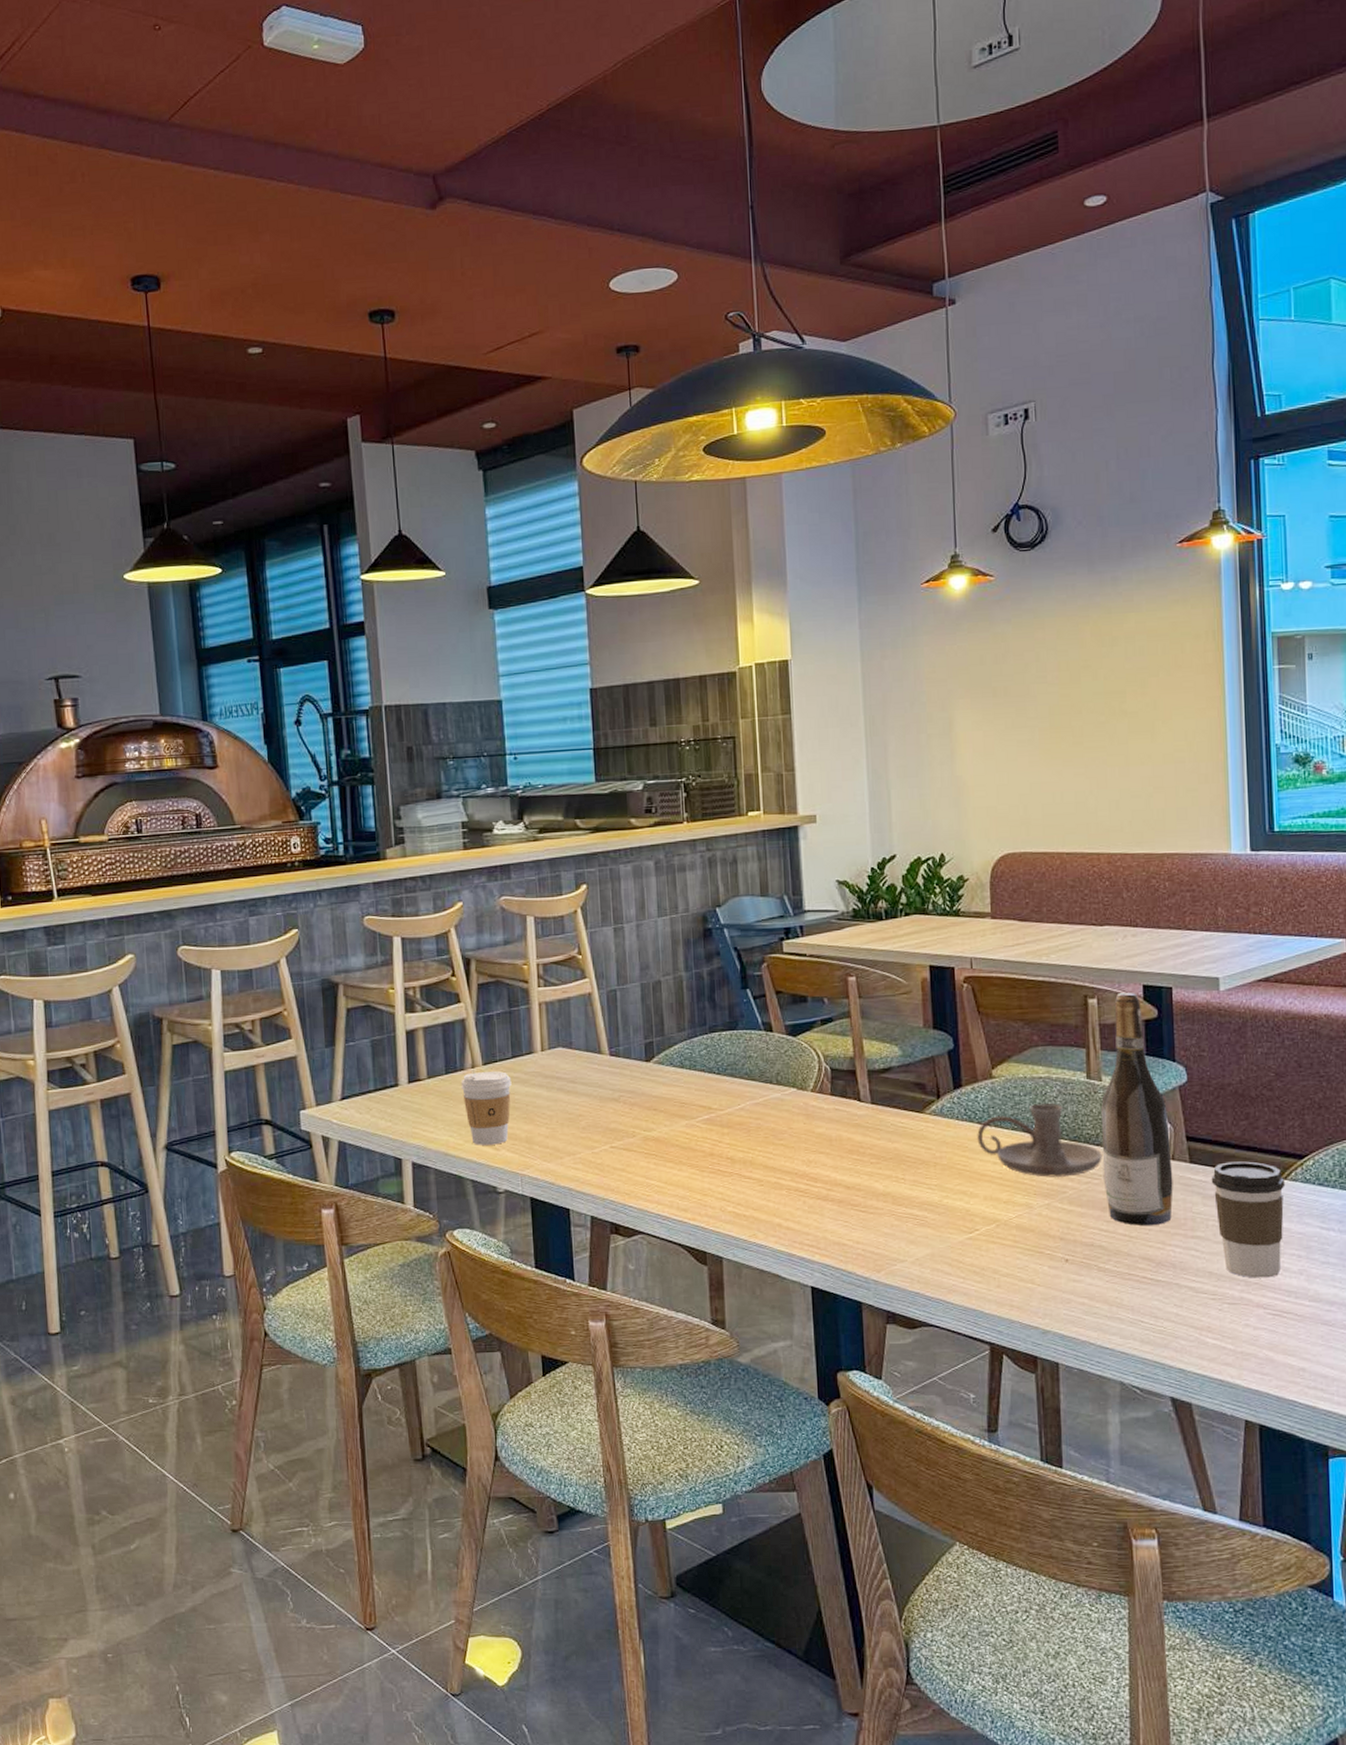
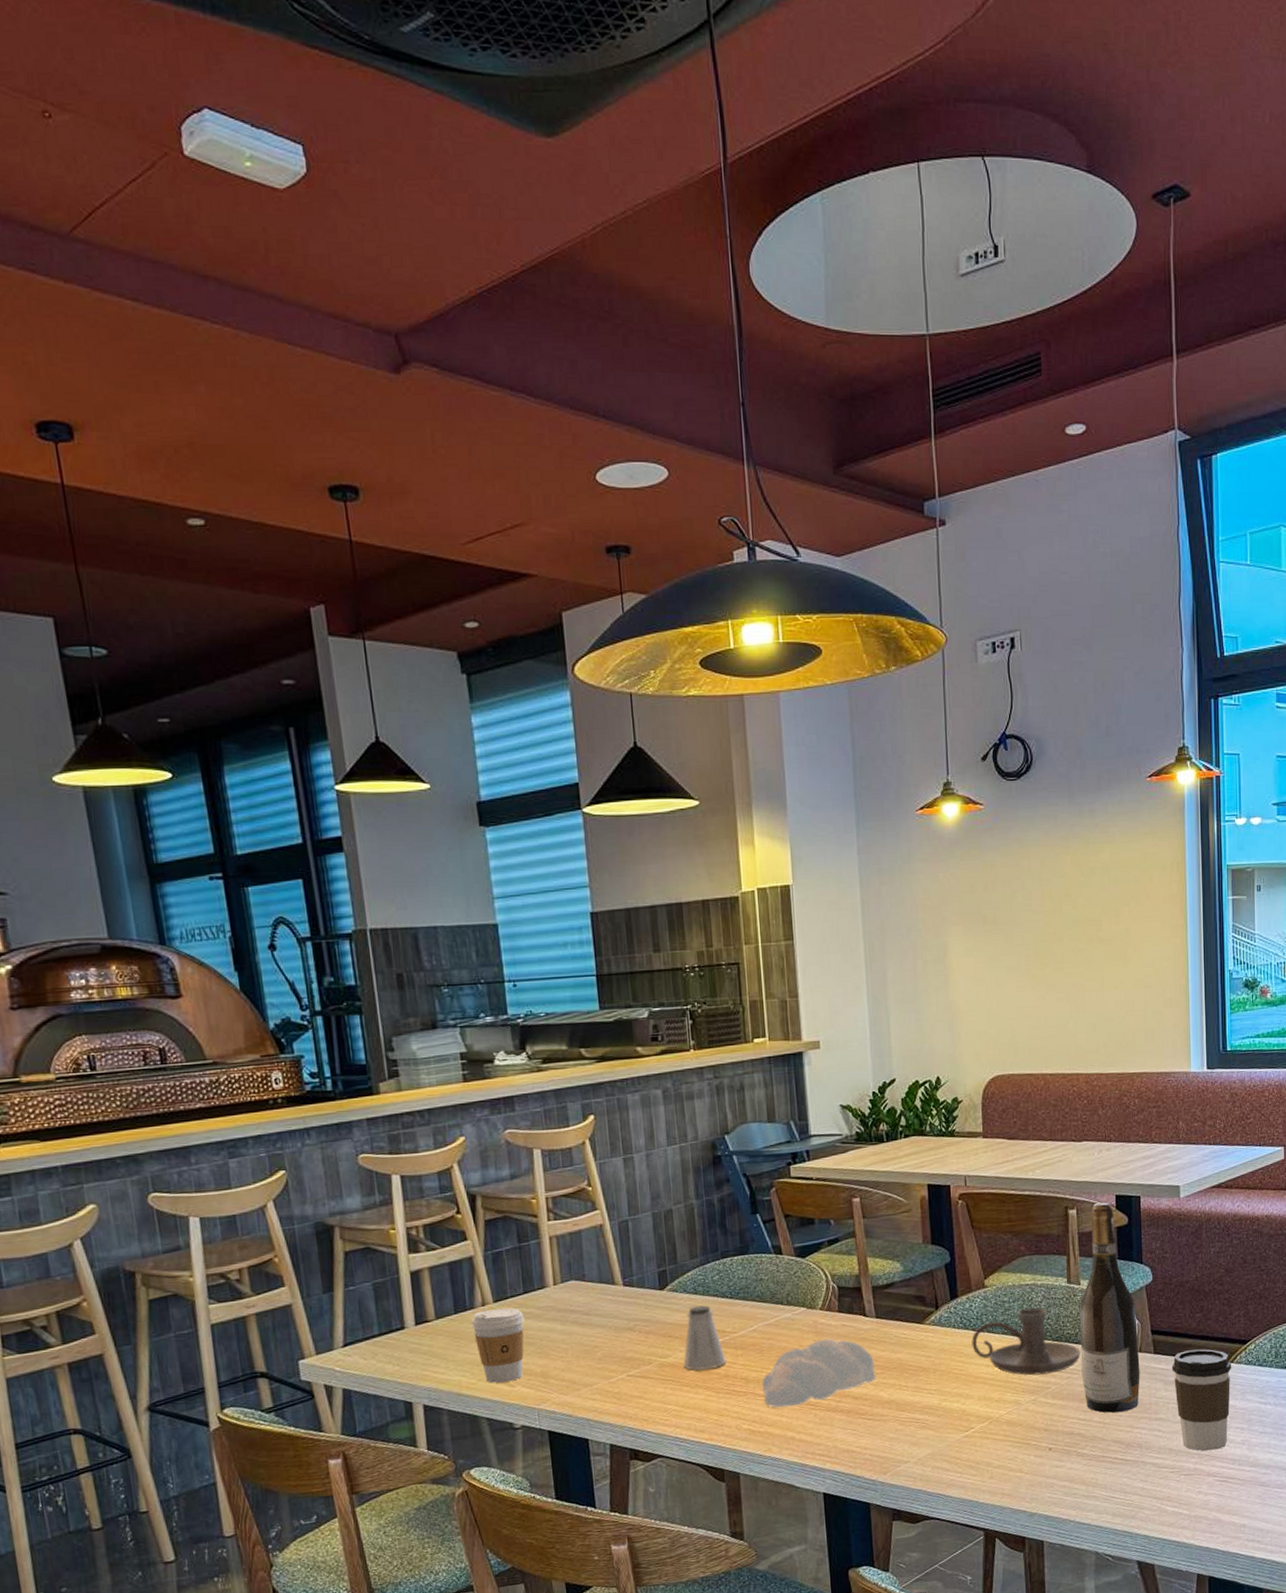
saltshaker: none [668,1080,712,1146] -> present [683,1305,726,1371]
bread: none [748,1123,871,1192] -> present [761,1339,876,1408]

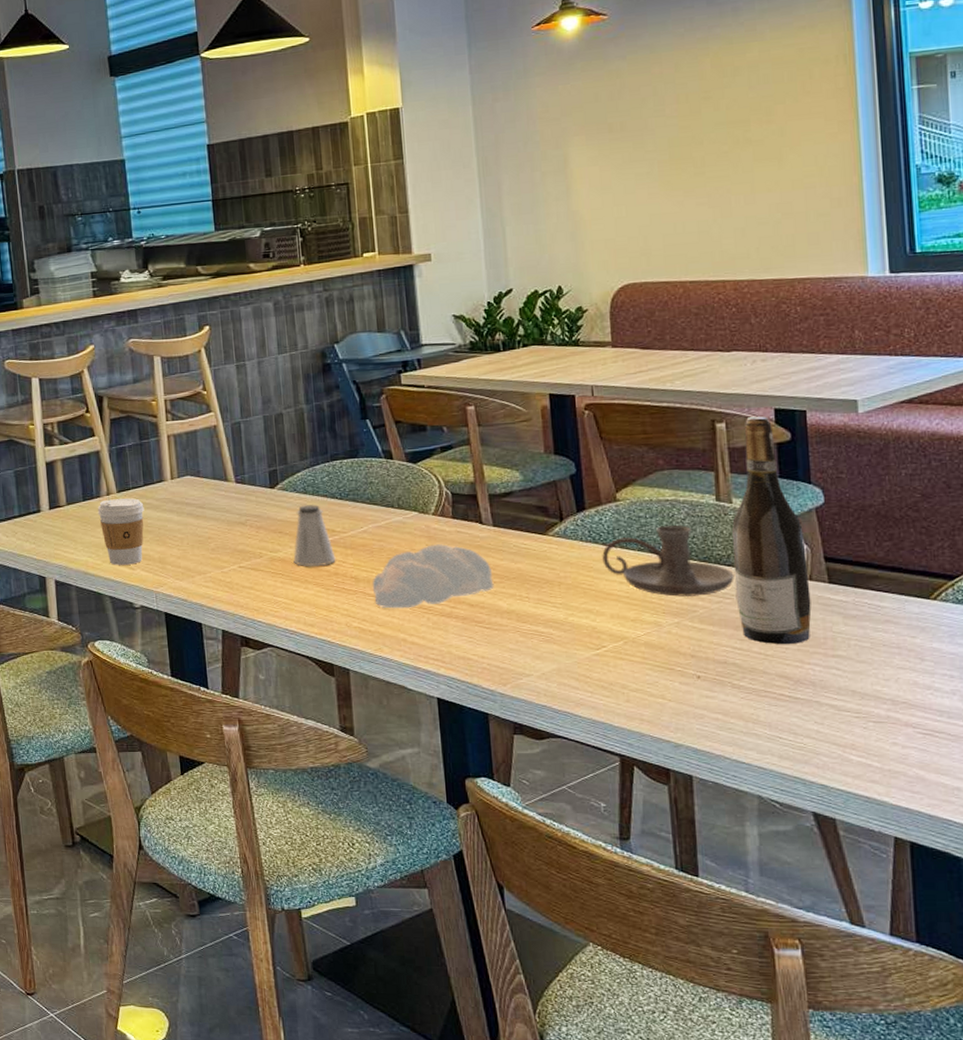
coffee cup: present [1171,1349,1232,1451] -> none [852,582,935,698]

